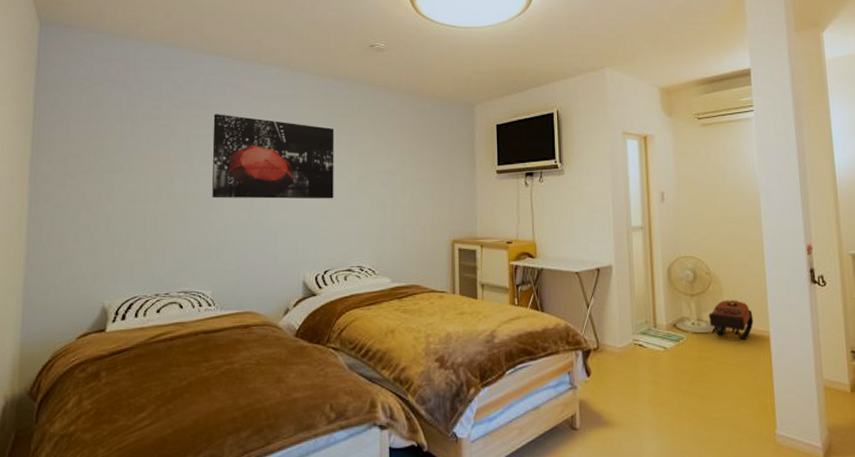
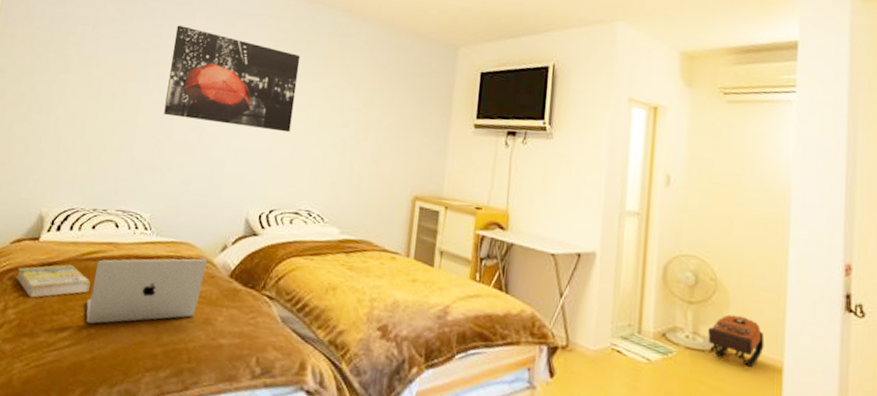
book: none [88,350,162,386] -> present [17,264,91,298]
laptop: none [161,324,272,400] -> present [86,258,207,324]

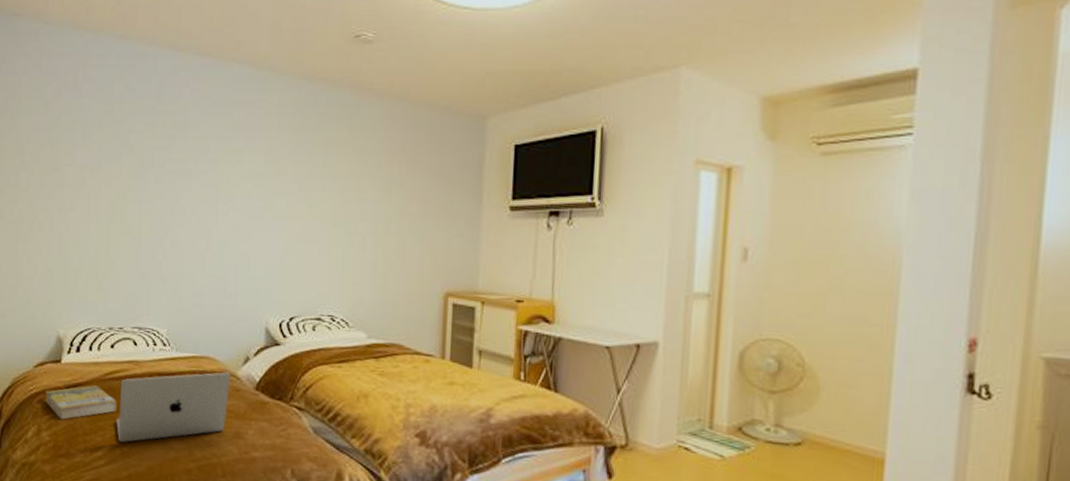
wall art: present [164,25,301,133] -> none [167,123,307,232]
backpack: present [708,314,765,367] -> none [793,403,863,460]

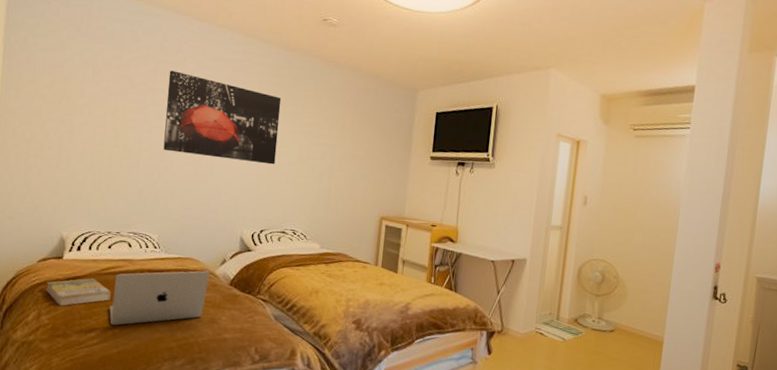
wall art: none [167,123,307,232] -> present [163,70,282,165]

